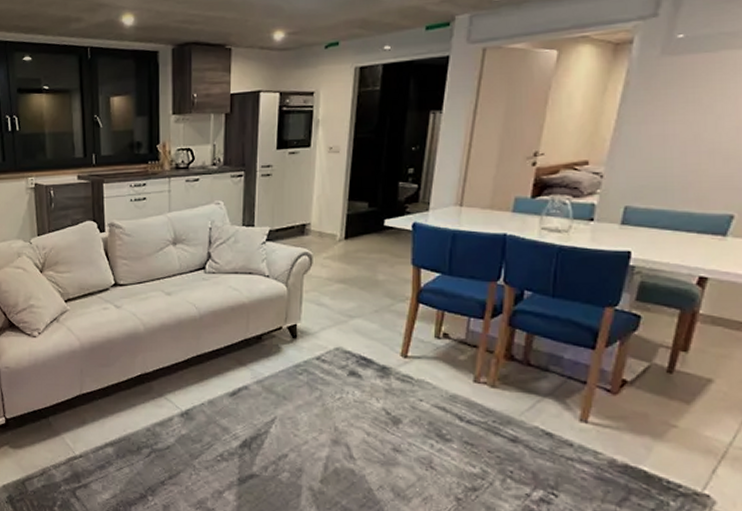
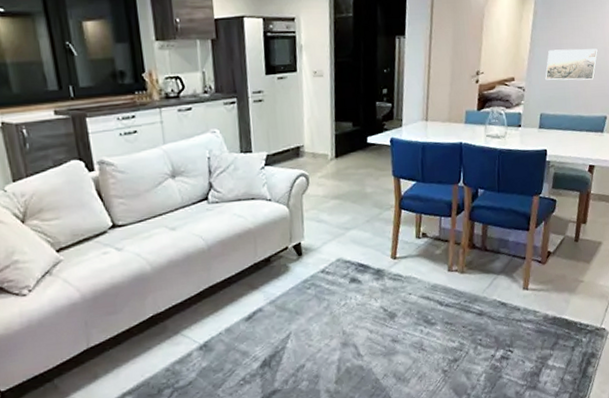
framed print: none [636,127,725,167] -> present [545,48,598,81]

